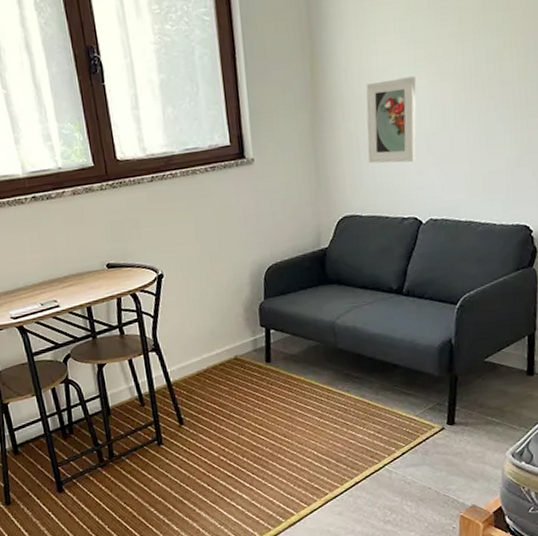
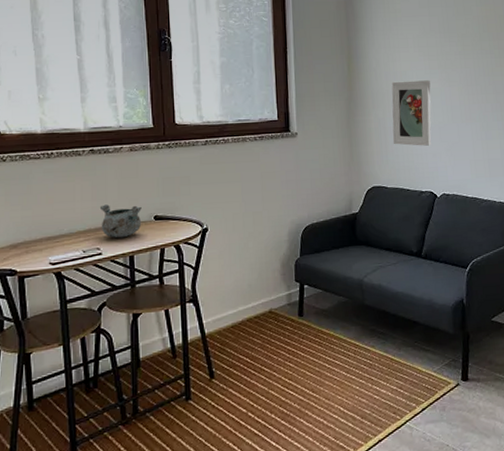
decorative bowl: none [50,254,95,290] -> present [99,204,142,239]

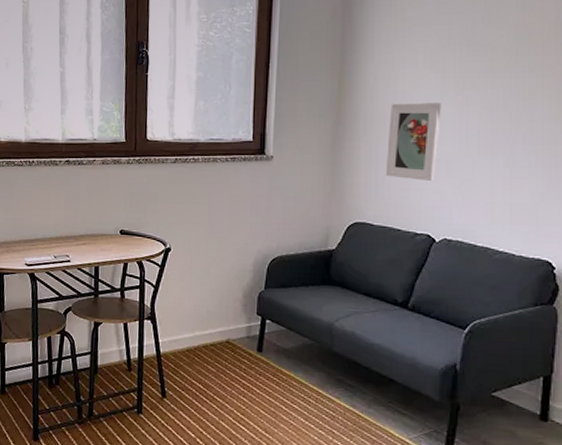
decorative bowl: present [99,204,142,239] -> none [71,214,109,248]

